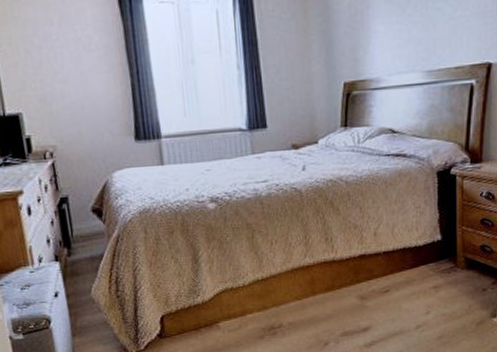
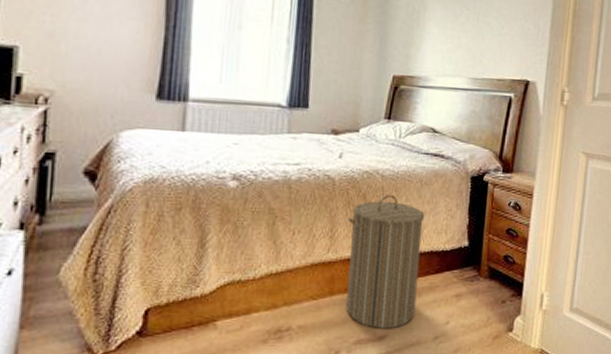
laundry hamper: none [319,198,395,322] -> present [346,194,425,328]

